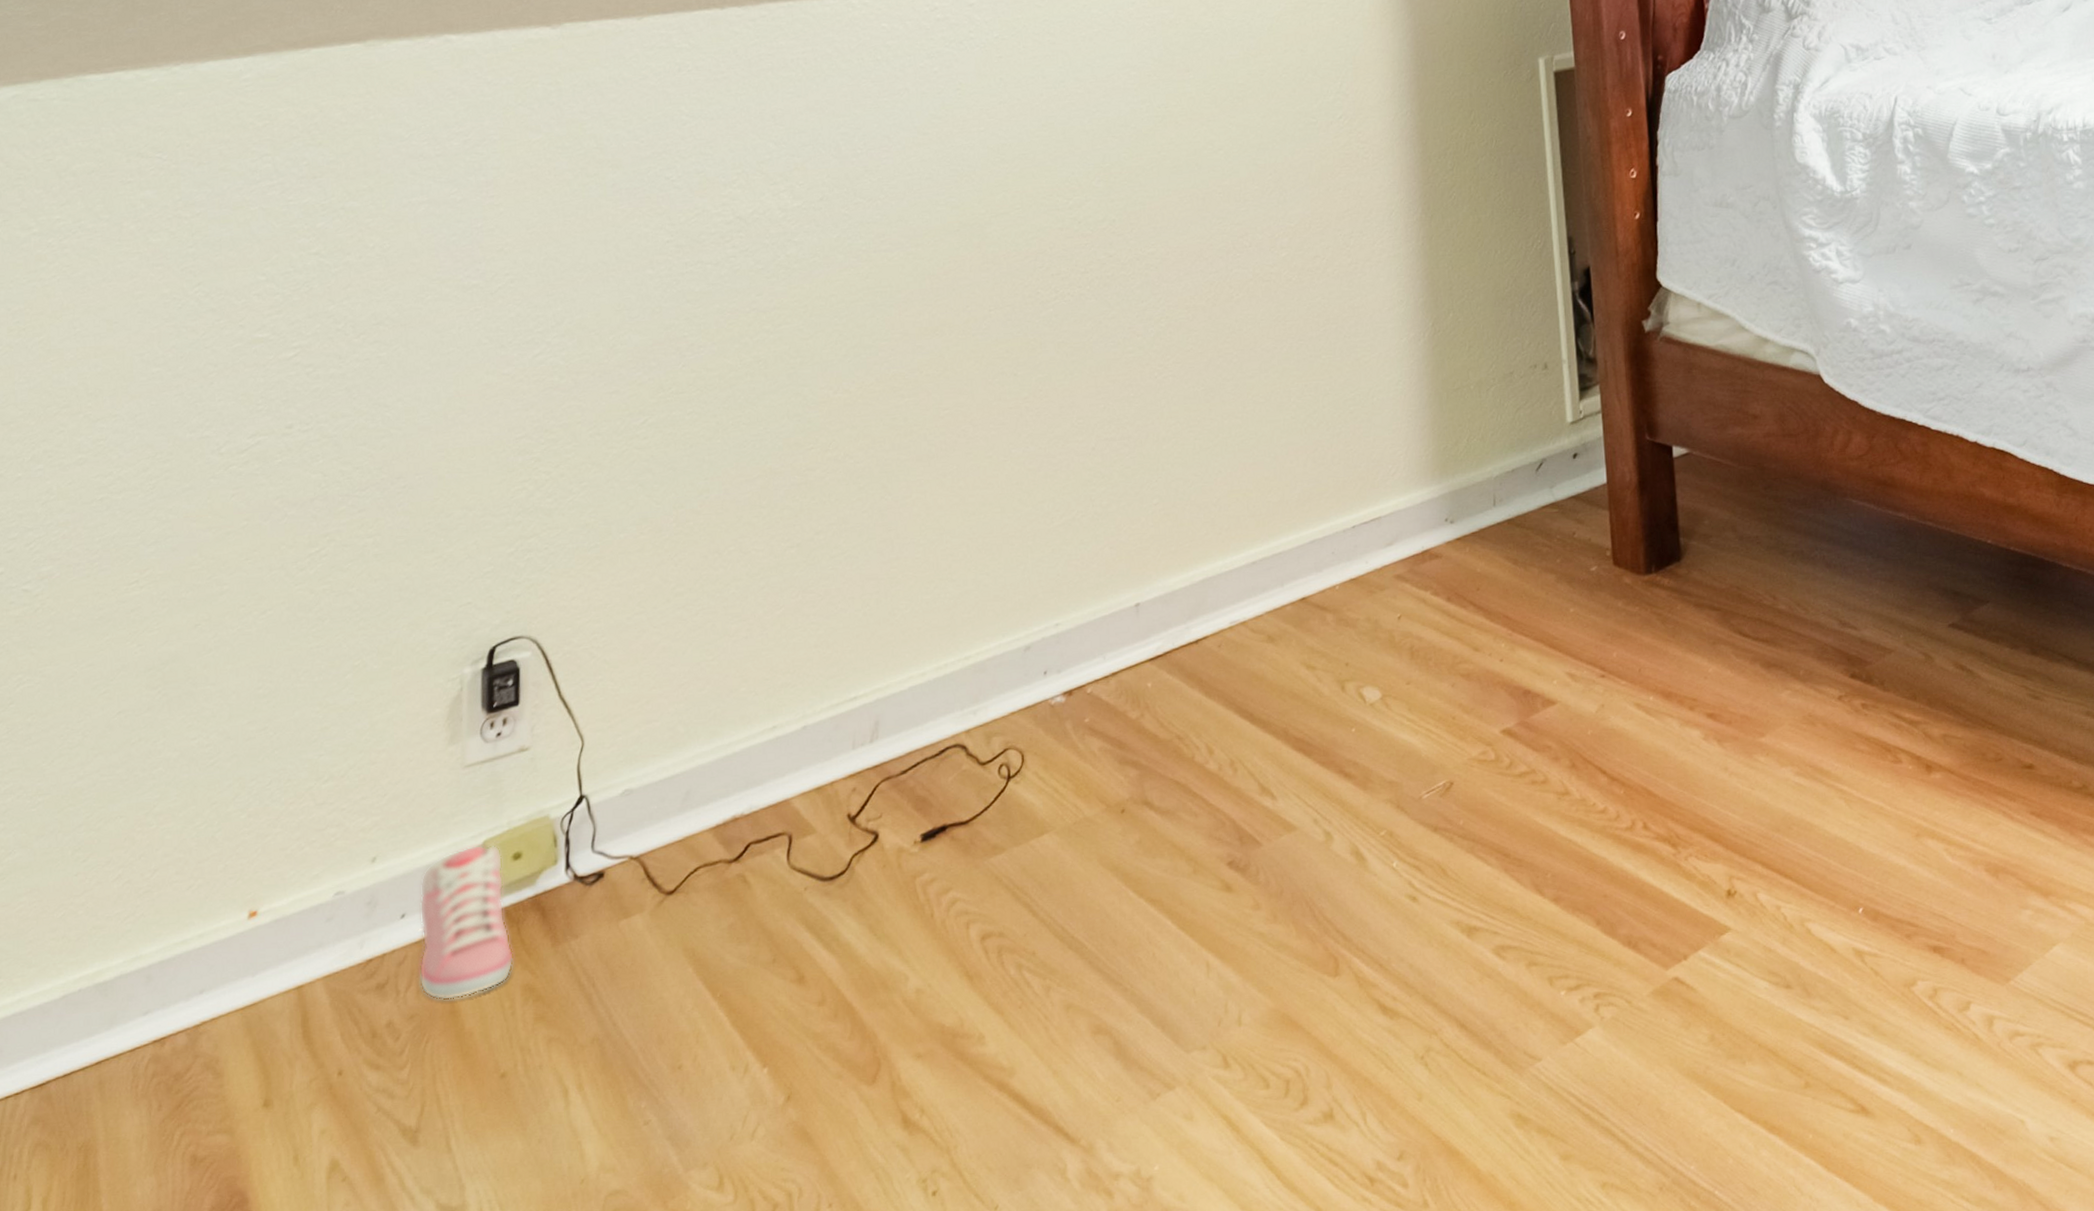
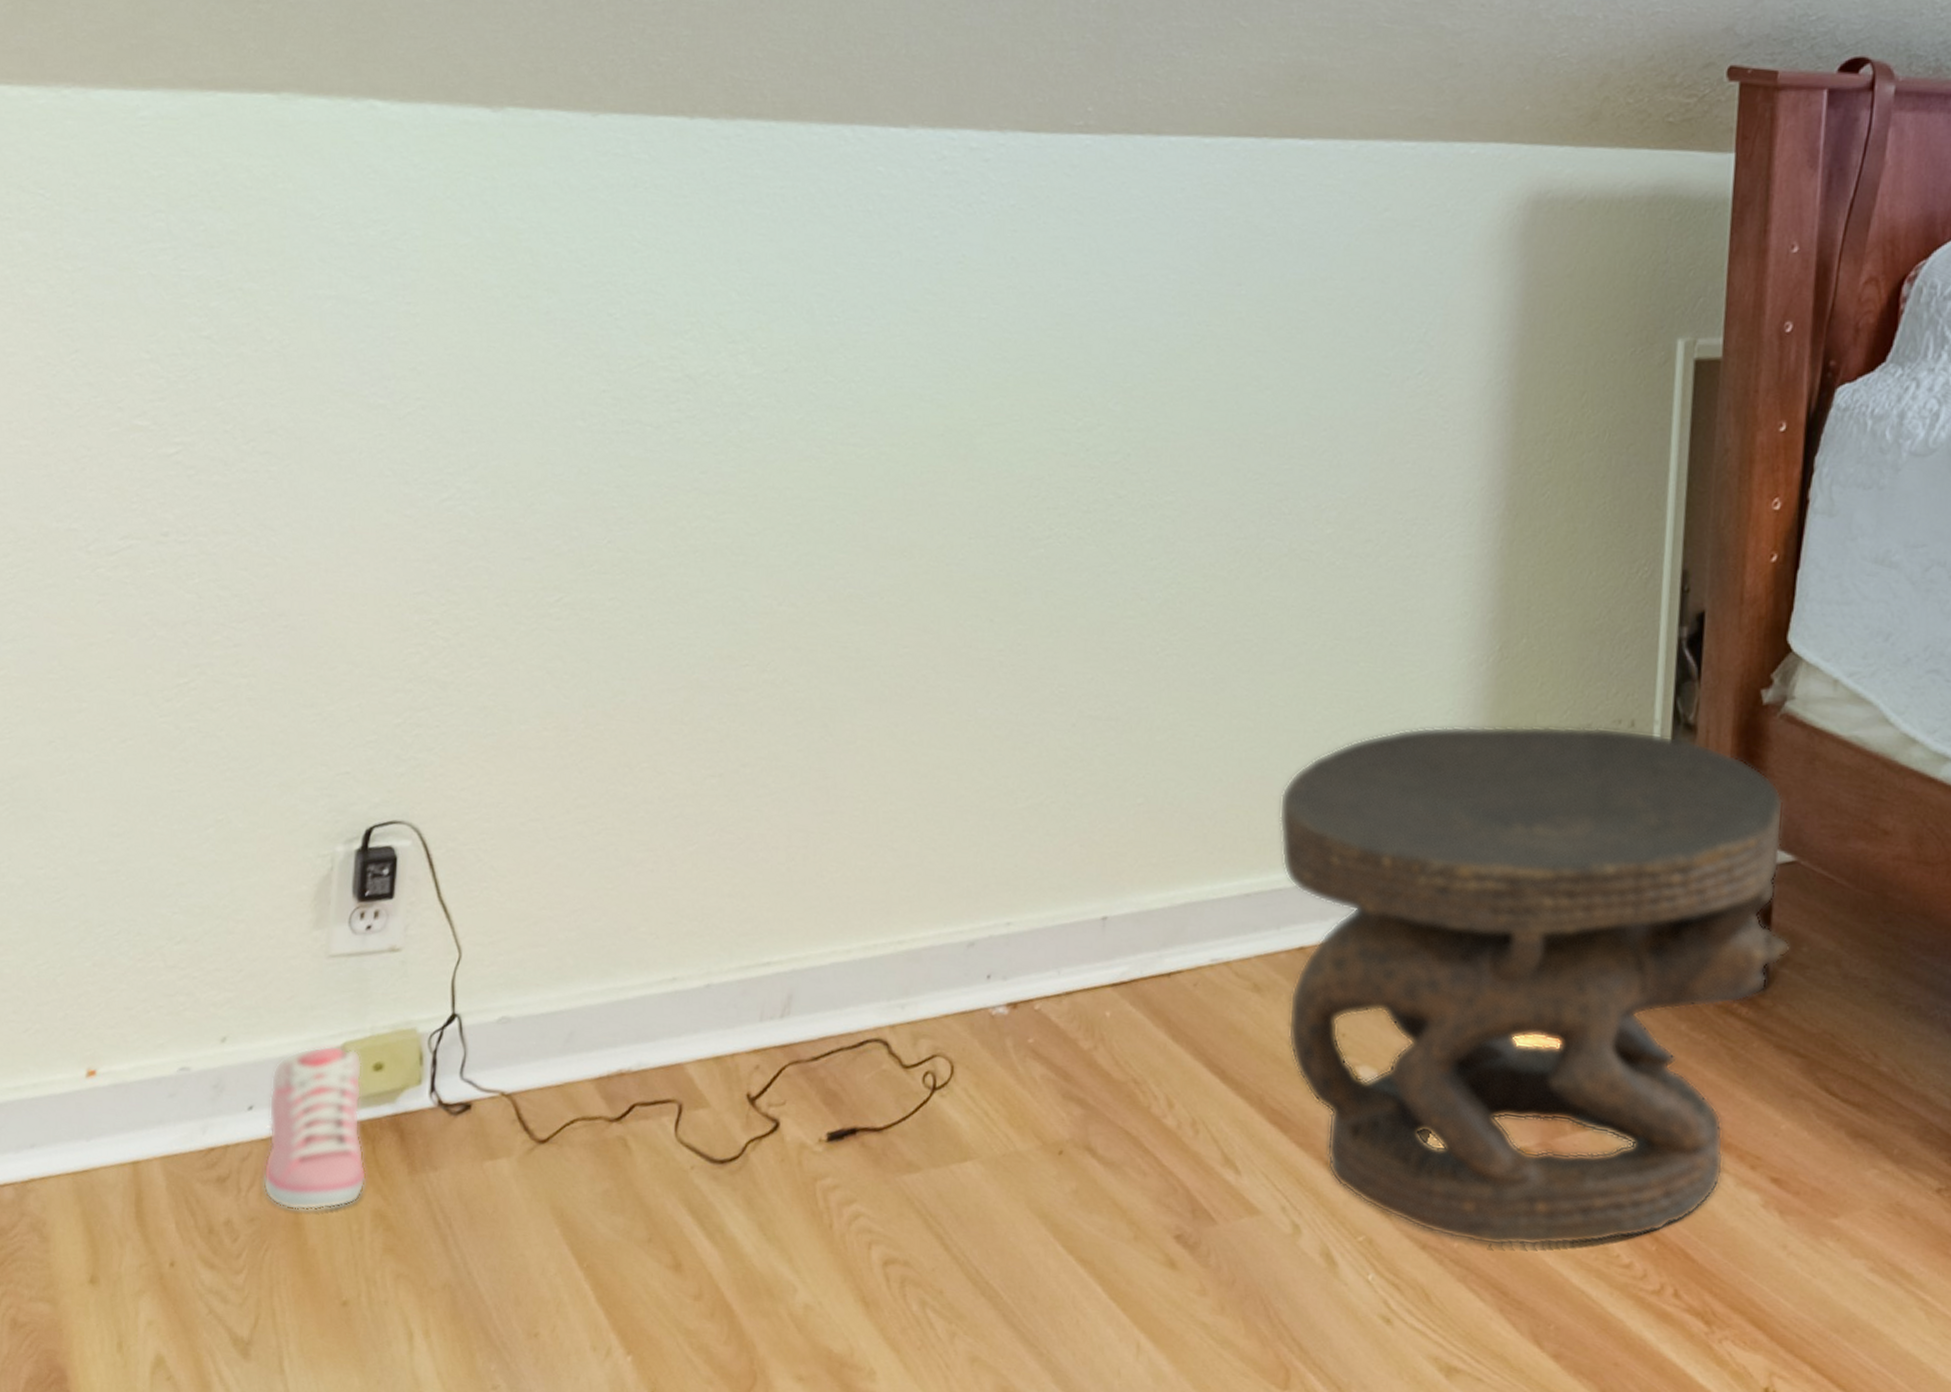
carved stool: none [1270,370,1695,818] -> present [1278,725,1790,1247]

